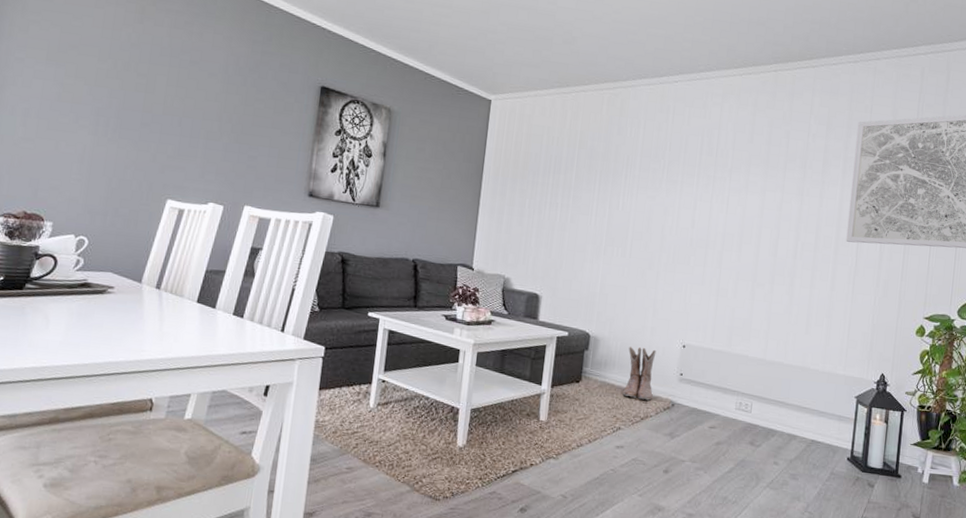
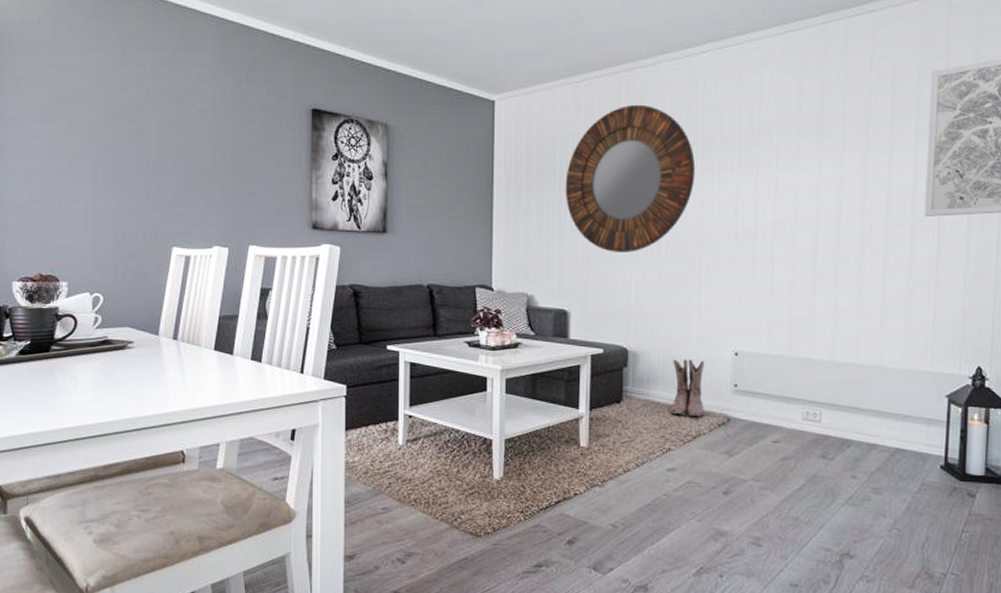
home mirror: none [546,118,662,248] -> present [565,104,696,253]

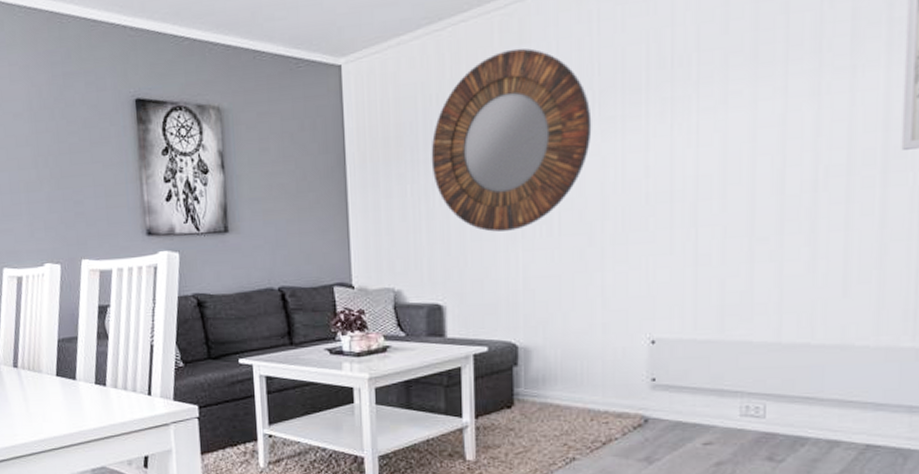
boots: present [670,358,705,417] -> none [573,351,615,419]

